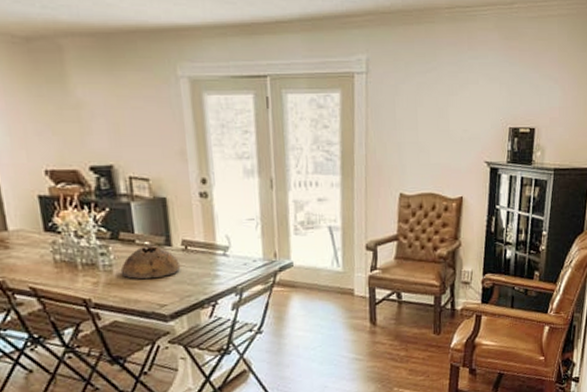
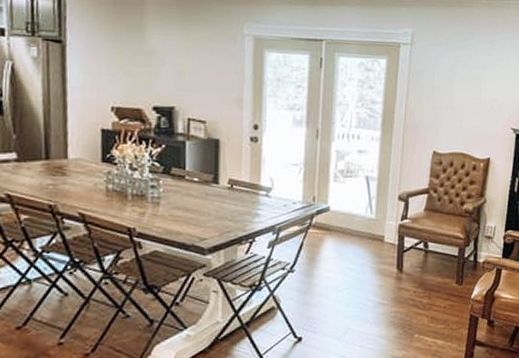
bowl: present [120,245,181,280] -> none [167,181,225,213]

